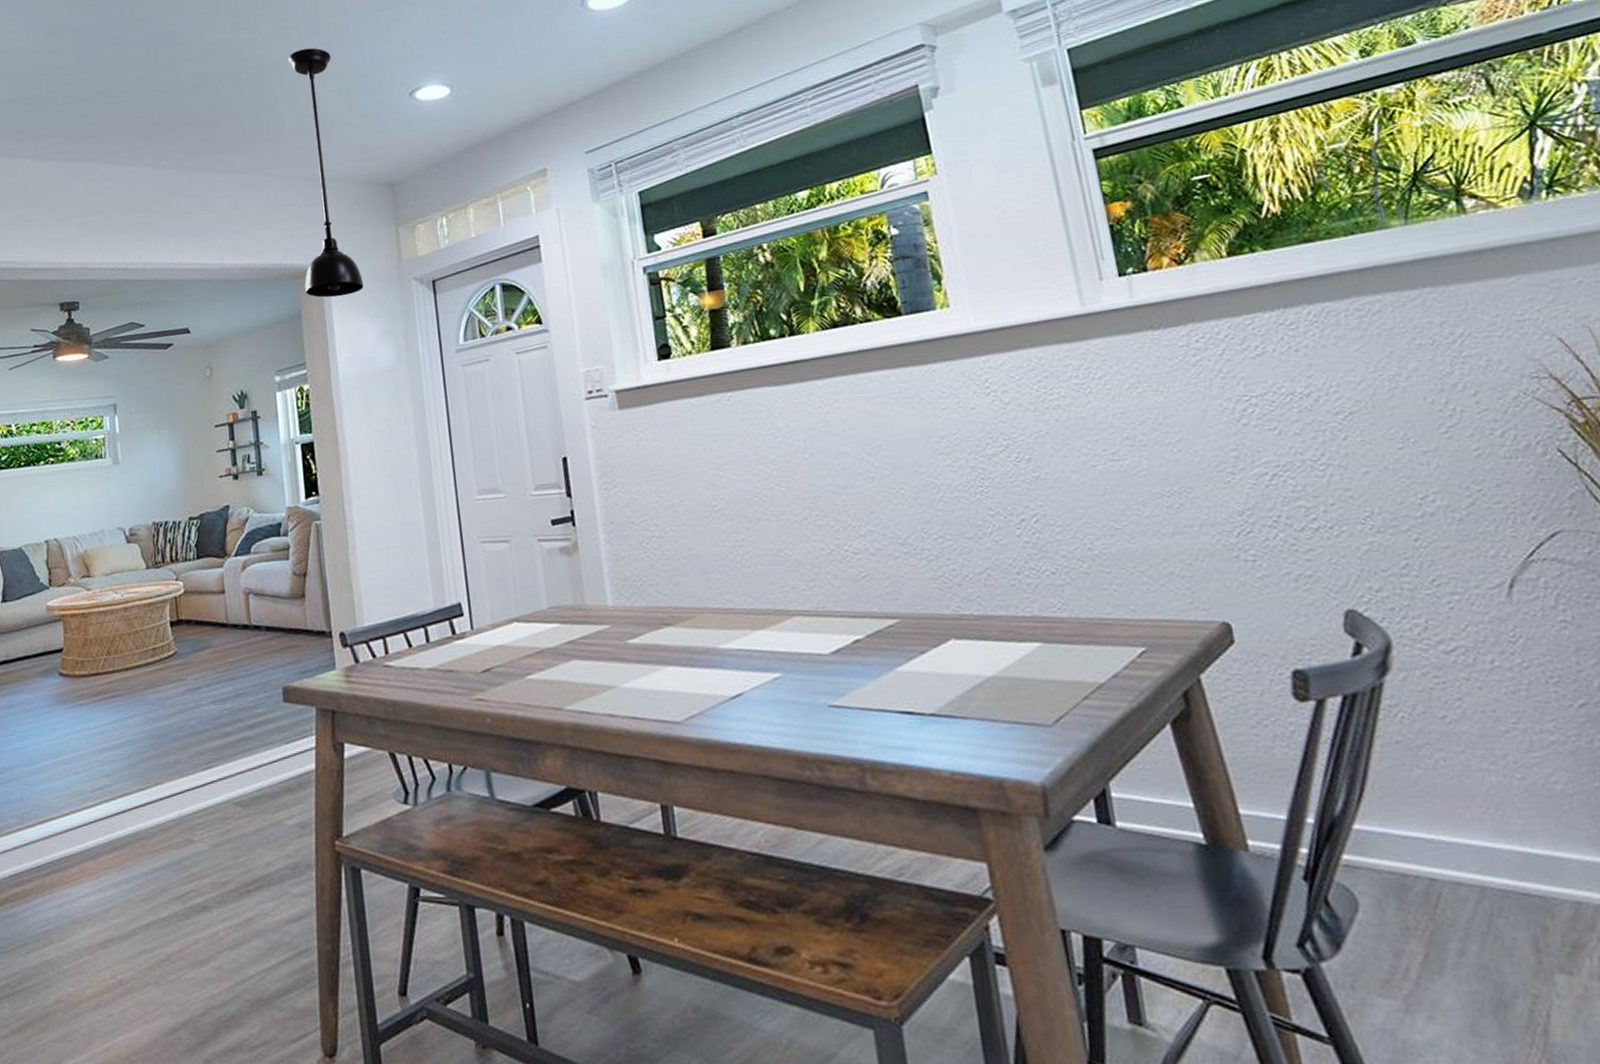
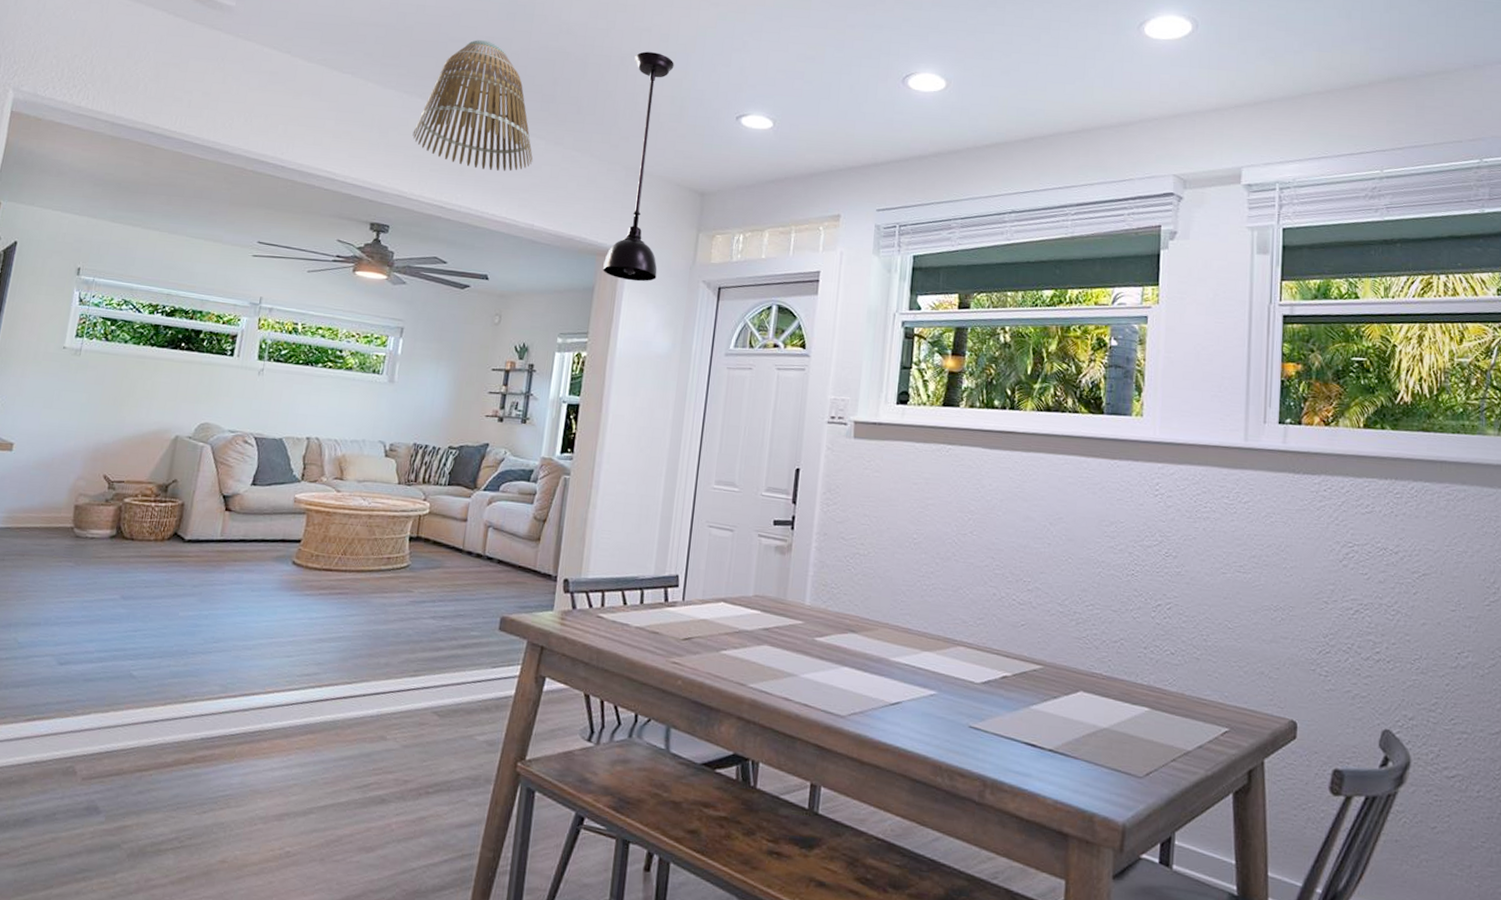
lamp shade: none [81,84,208,221] -> present [412,40,533,172]

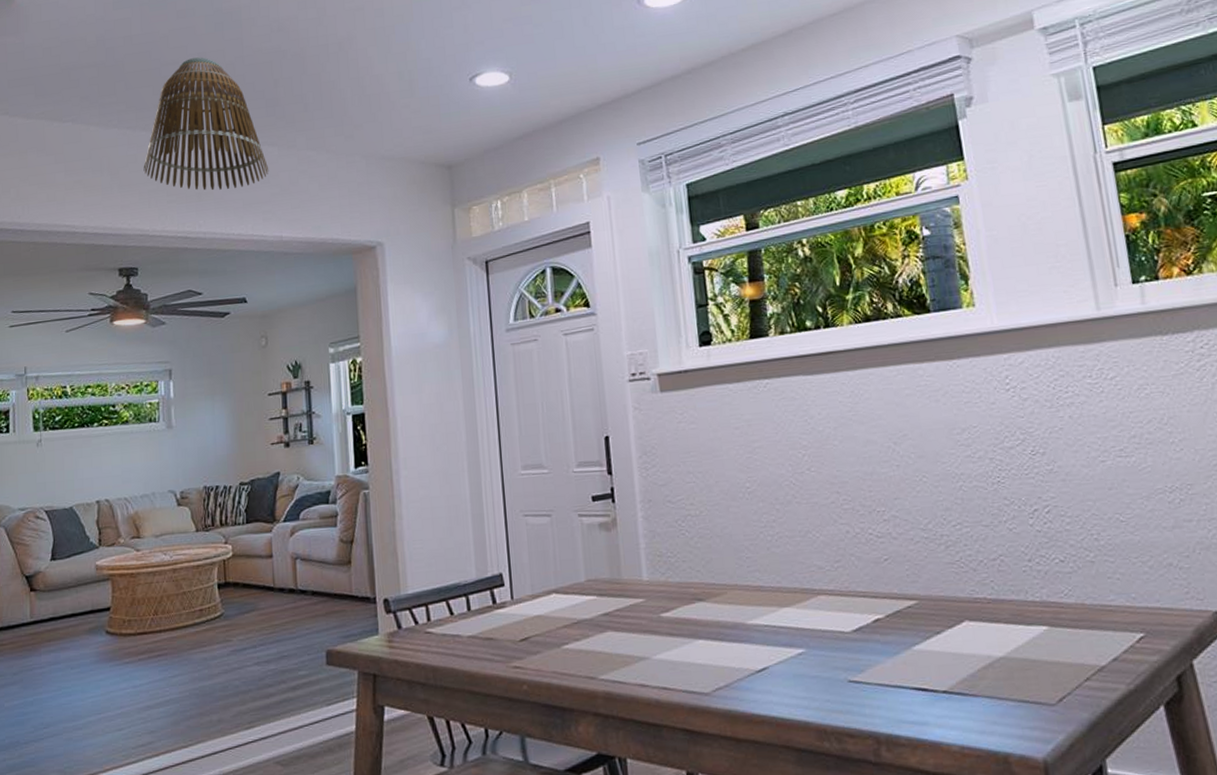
light fixture: present [603,51,674,282] -> none [352,30,419,274]

